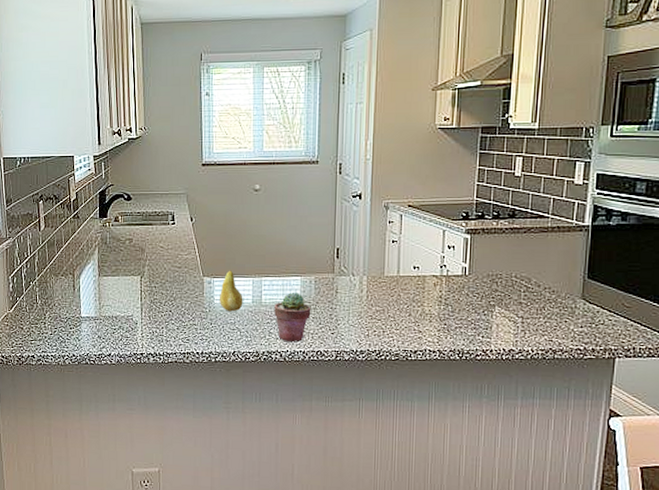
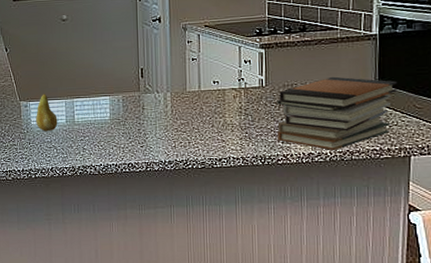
potted succulent: present [274,292,311,342] -> none [86,110,121,156]
book stack: none [478,268,607,348] -> present [277,76,397,150]

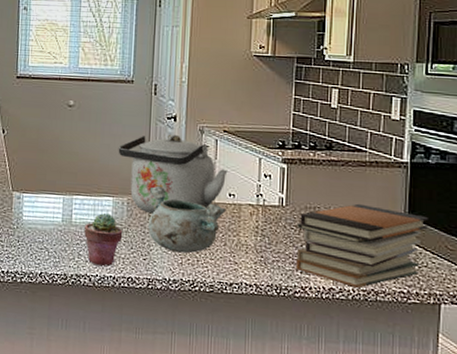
fruit: present [36,94,58,132] -> none [28,186,53,230]
potted succulent: none [86,110,121,156] -> present [84,213,123,266]
kettle: none [110,34,211,107] -> present [118,134,228,214]
decorative bowl: none [141,81,212,138] -> present [148,185,226,254]

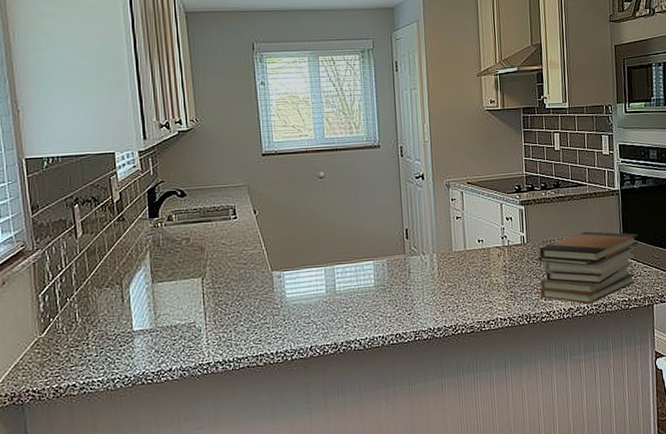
potted succulent: present [84,213,123,266] -> none [349,276,387,328]
kettle: present [118,134,228,214] -> none [372,192,475,271]
decorative bowl: present [148,185,226,254] -> none [406,242,477,303]

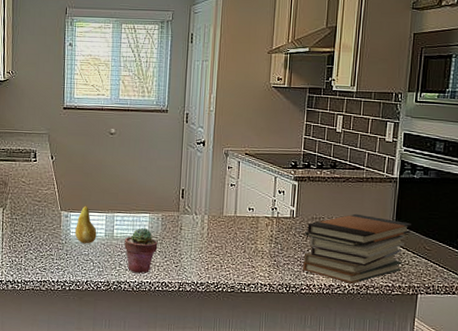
fruit: none [291,261,317,305] -> present [75,205,97,244]
potted succulent: none [349,276,387,328] -> present [124,227,158,273]

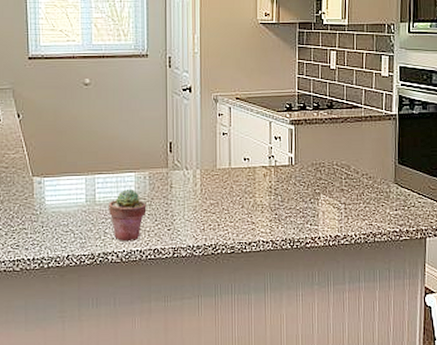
fruit: present [75,205,97,244] -> none [51,168,76,213]
book stack: present [303,213,411,284] -> none [305,156,414,232]

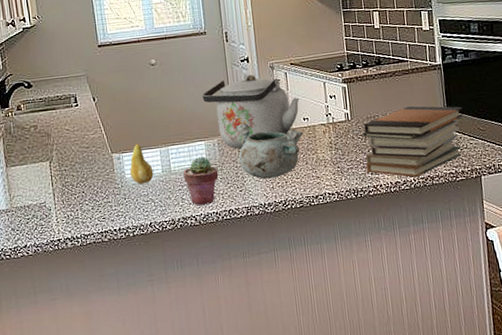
fruit: none [51,168,76,213] -> present [130,143,154,185]
kettle: none [137,105,242,185] -> present [202,74,299,149]
decorative bowl: none [169,157,242,220] -> present [235,122,303,179]
book stack: none [305,156,414,232] -> present [362,106,463,177]

